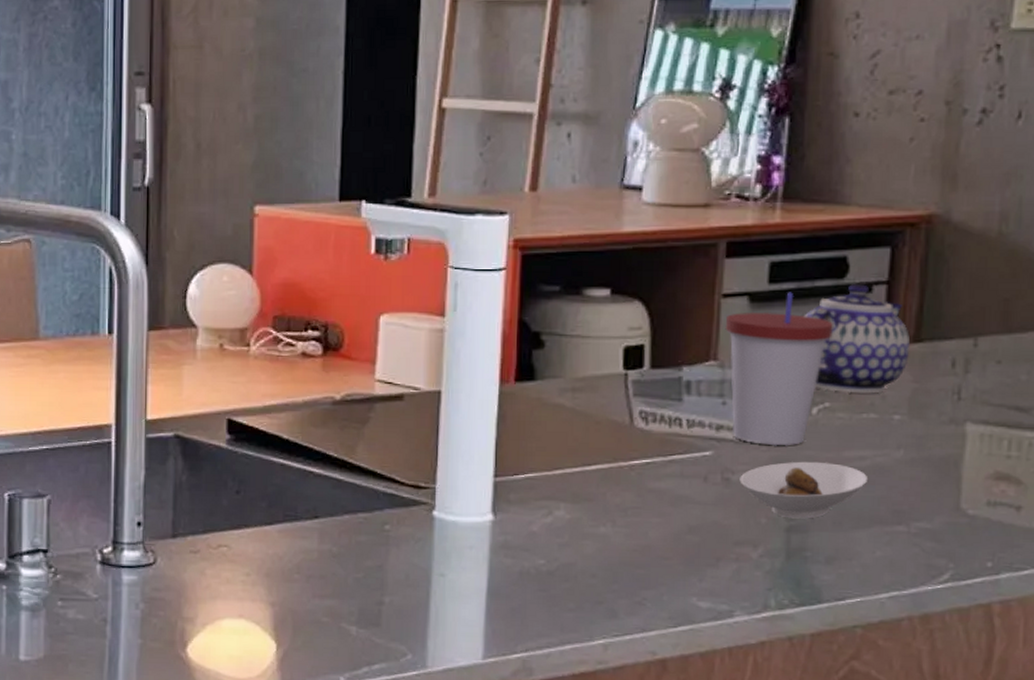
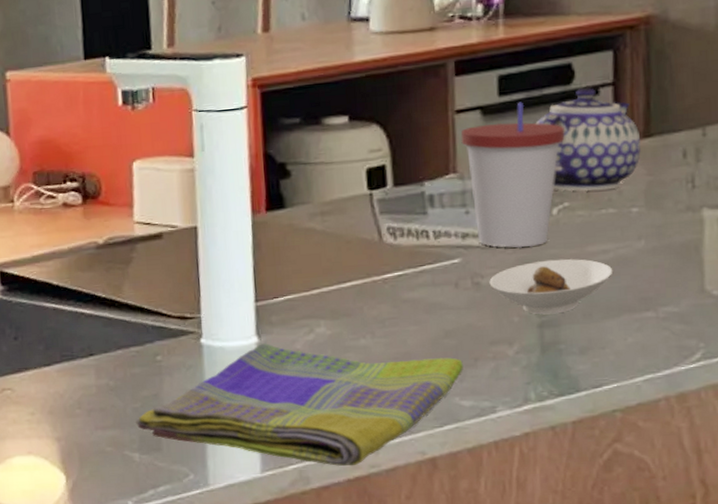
dish towel: none [355,522,704,661] -> present [135,343,463,466]

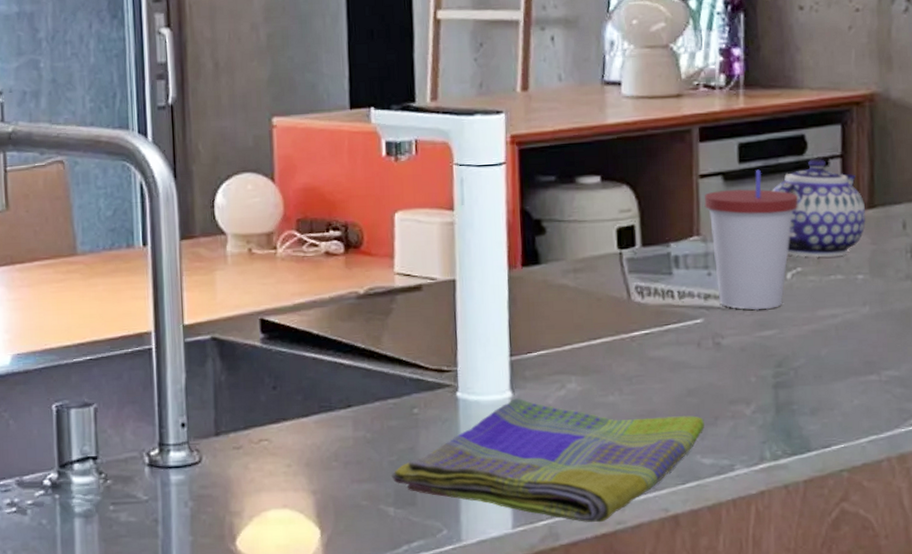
saucer: present [489,259,613,315] -> none [729,322,841,376]

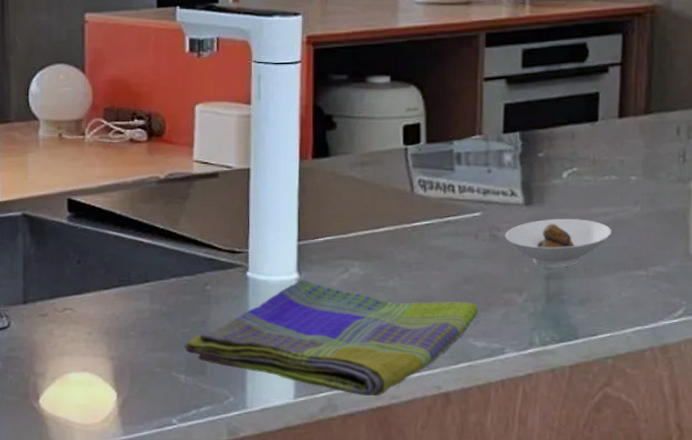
cup: present [704,169,798,310] -> none [487,74,577,206]
saucer: none [729,322,841,376] -> present [505,218,612,268]
teapot: present [772,158,866,257] -> none [552,65,641,158]

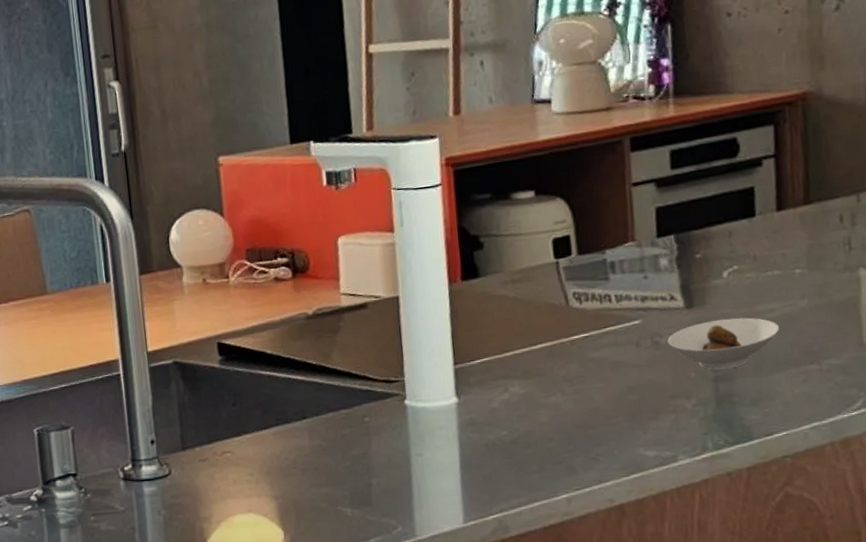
dish towel: present [183,280,478,397] -> none [346,403,646,515]

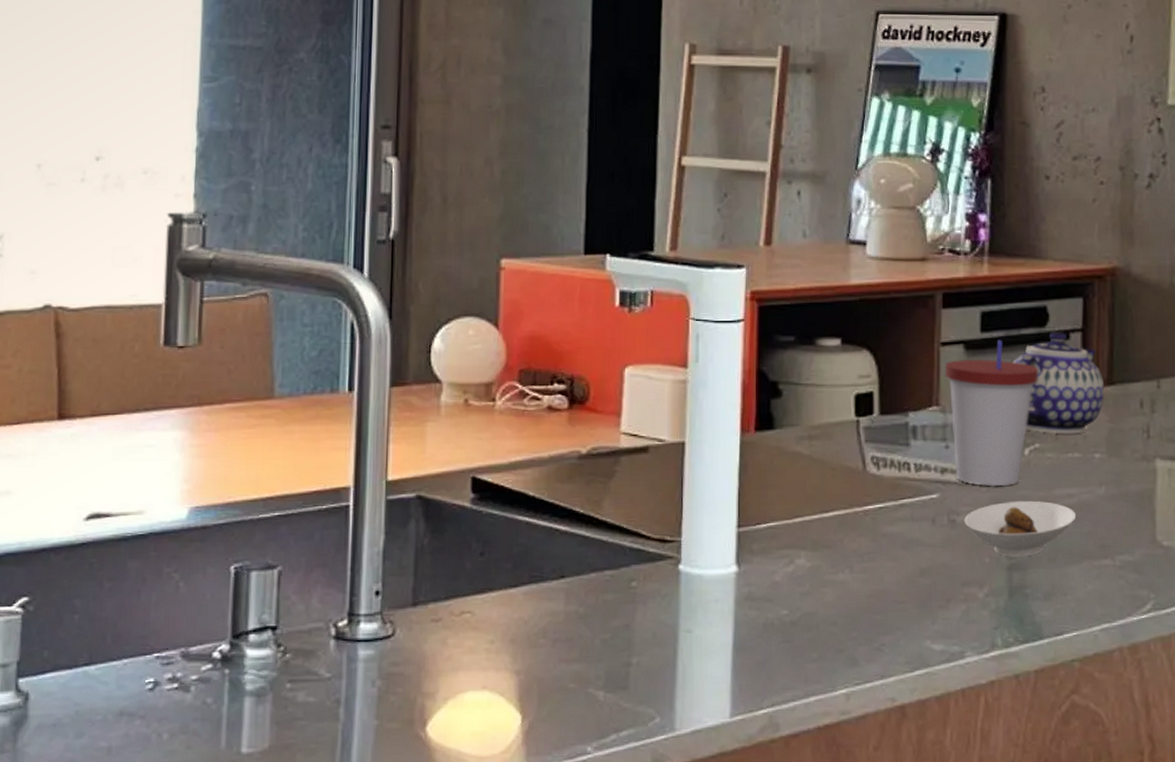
cup: none [637,174,733,309] -> present [944,340,1038,487]
teapot: none [705,159,802,255] -> present [1012,331,1104,433]

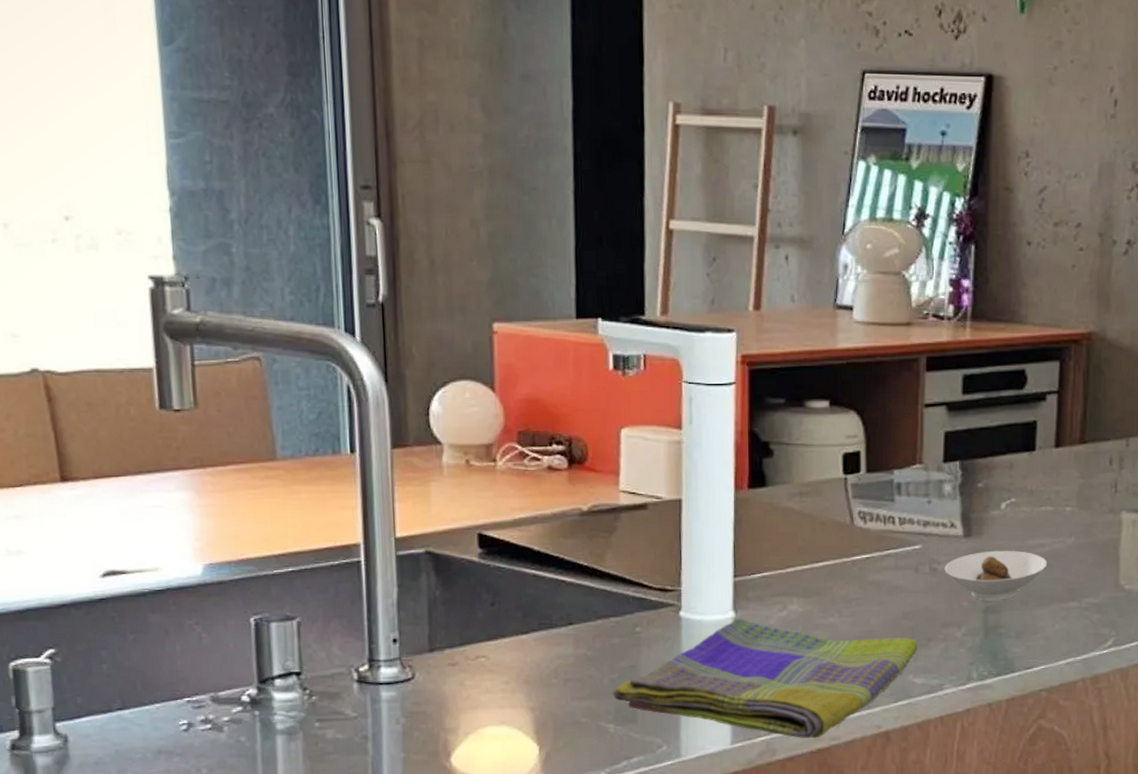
dish towel: none [602,573,936,713] -> present [611,618,918,739]
cup: present [944,340,1038,487] -> none [928,401,1016,538]
teapot: present [1012,331,1104,433] -> none [992,393,1076,489]

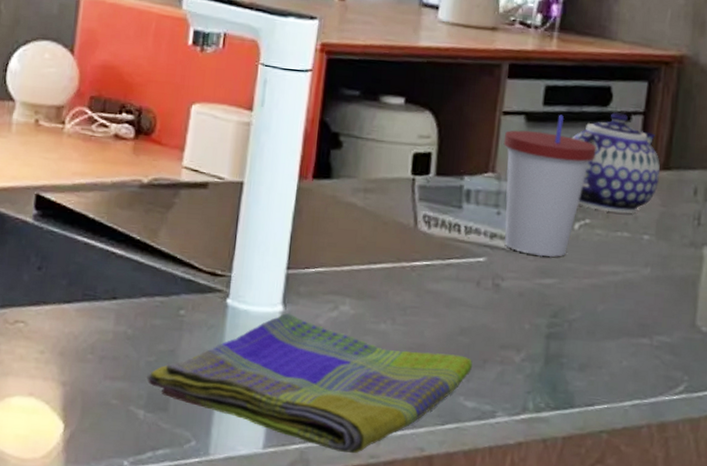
cup: none [928,401,1016,538] -> present [503,114,596,257]
saucer: present [944,550,1048,601] -> none [508,272,620,327]
teapot: none [992,393,1076,489] -> present [572,111,660,214]

